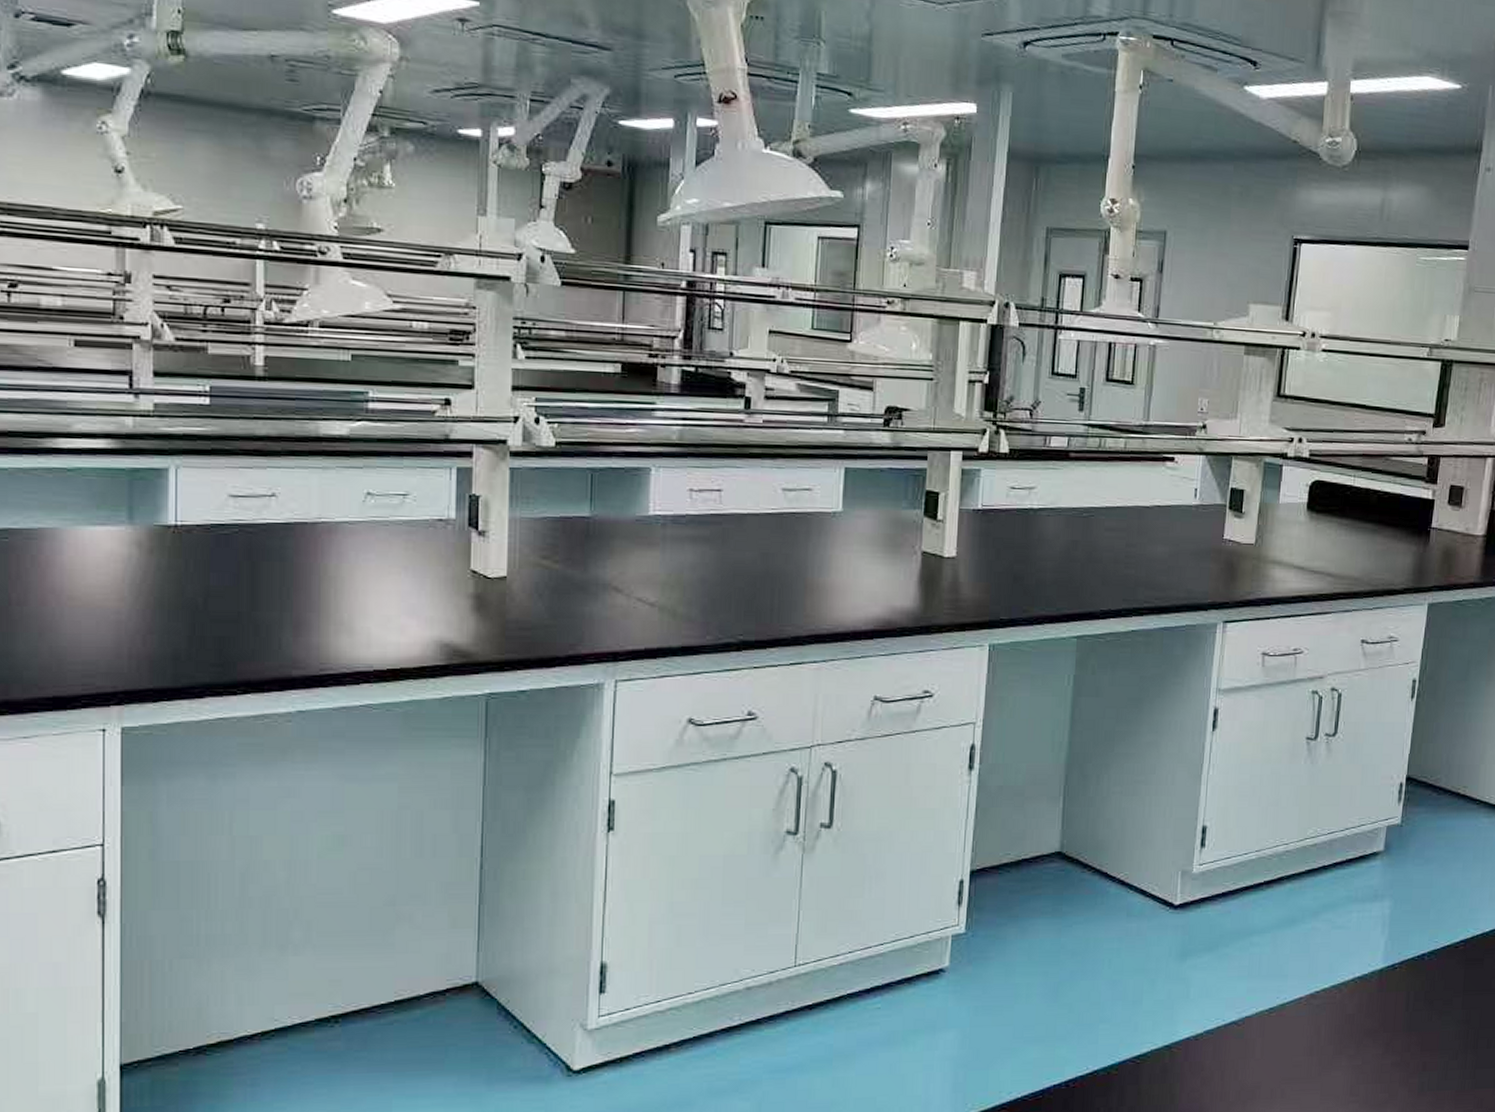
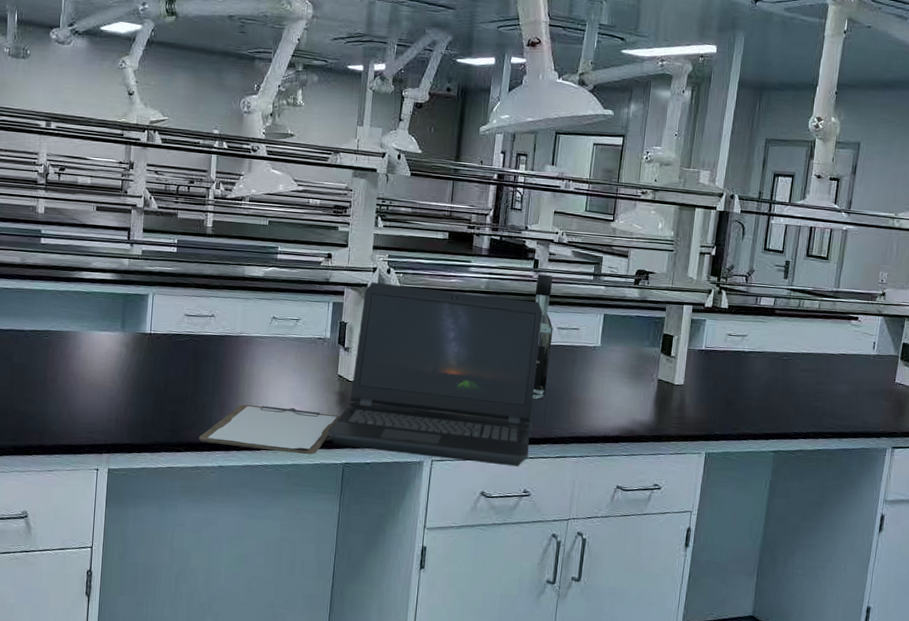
clipboard: none [263,620,478,686] -> present [198,404,340,455]
laptop computer: none [459,437,761,681] -> present [327,282,543,467]
bottle: none [748,416,777,588] -> present [532,274,554,400]

